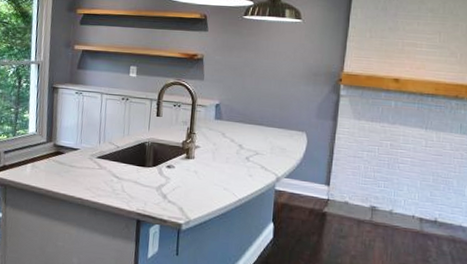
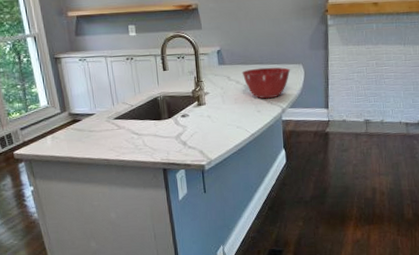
mixing bowl: none [238,129,292,164] -> present [242,67,291,99]

